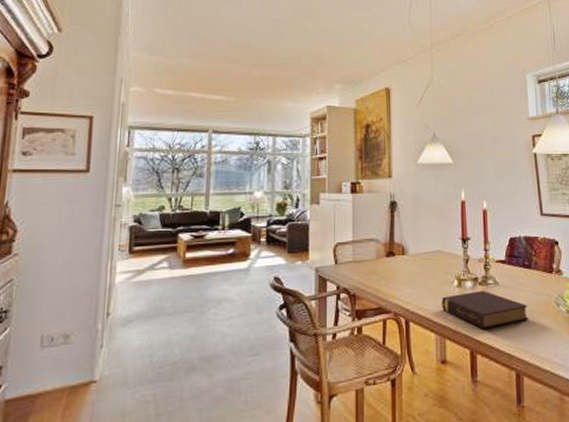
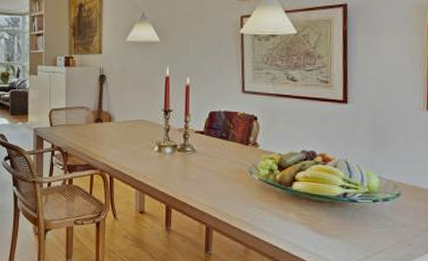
book: present [442,290,529,329] -> none [143,156,223,189]

